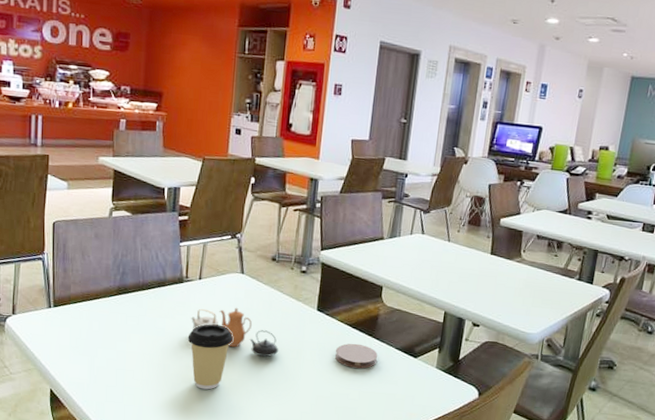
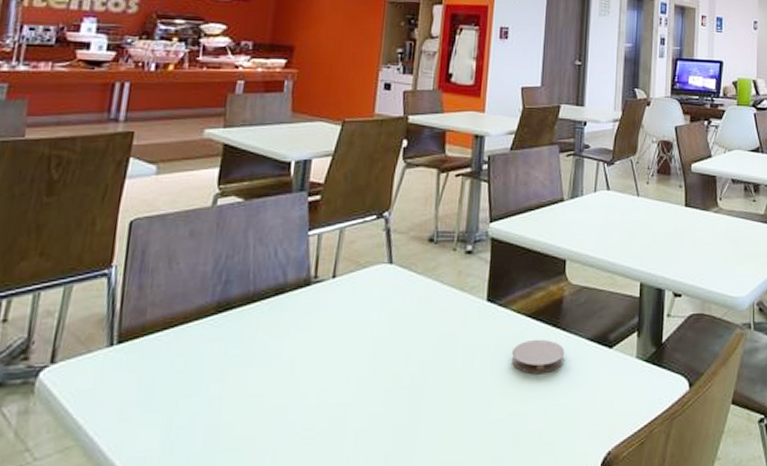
coffee cup: present [187,324,234,390] -> none [313,338,378,437]
teapot: present [191,307,279,357] -> none [319,310,439,376]

